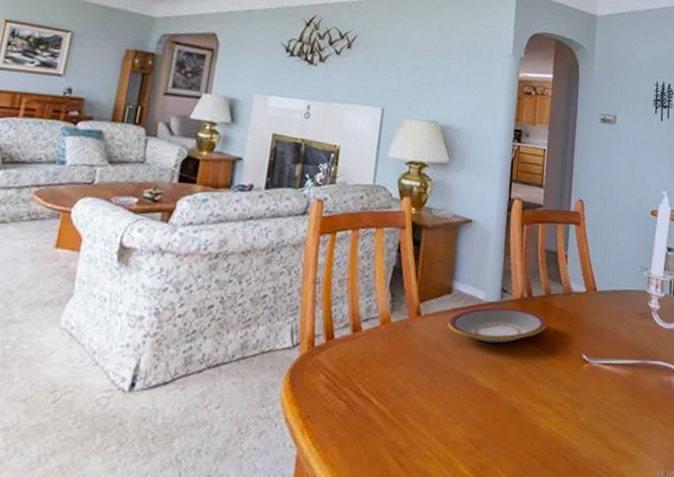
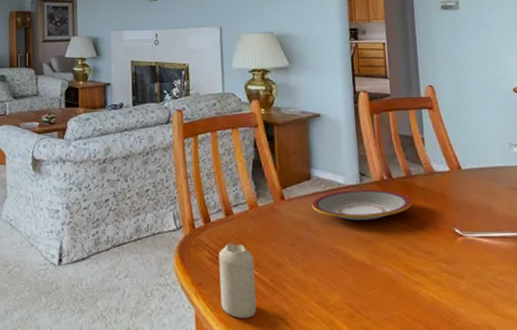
candle: none [329,364,376,458] -> present [218,242,256,318]

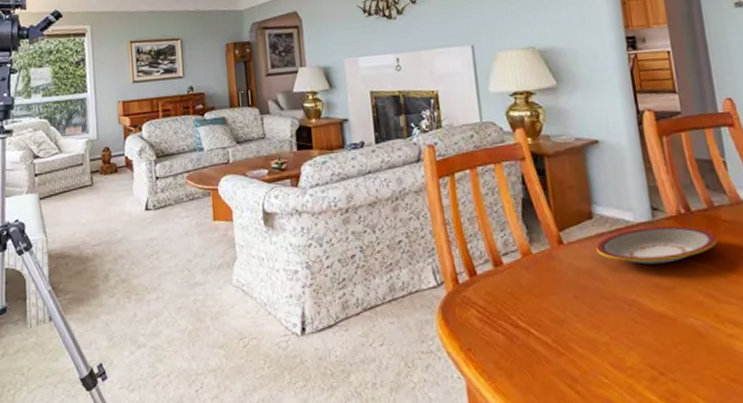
candle: present [218,242,256,318] -> none [489,298,539,387]

